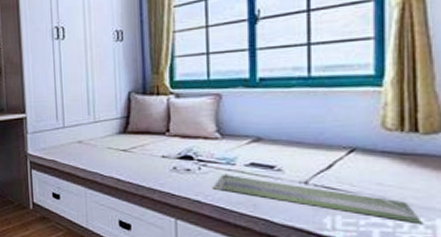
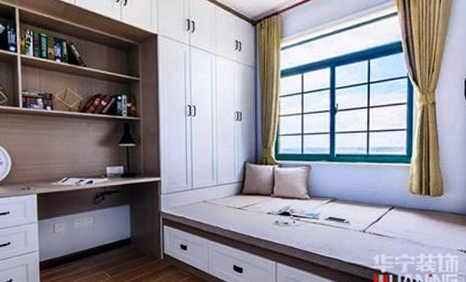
tray: present [212,174,424,223] -> none [303,226,432,257]

